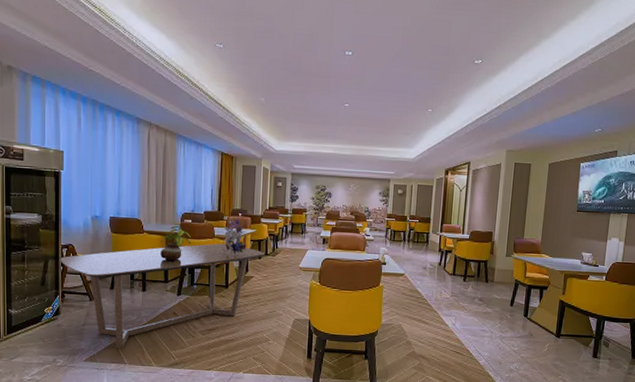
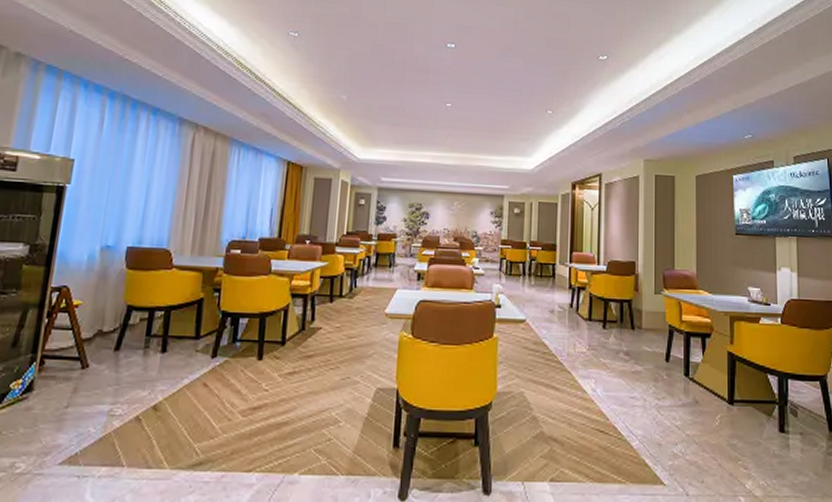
dining table: present [60,243,265,349] -> none [46,281,339,443]
potted plant: present [161,225,191,263] -> none [193,257,238,310]
bouquet: present [221,215,247,255] -> none [279,243,316,297]

